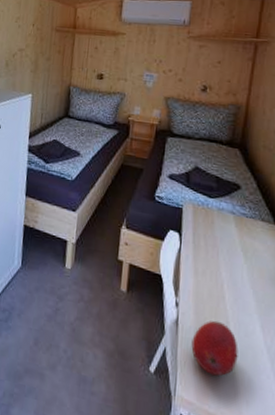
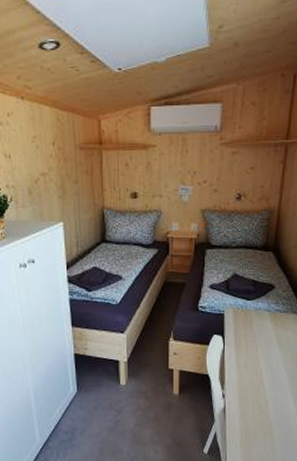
fruit: present [191,320,238,377] -> none [237,402,276,444]

